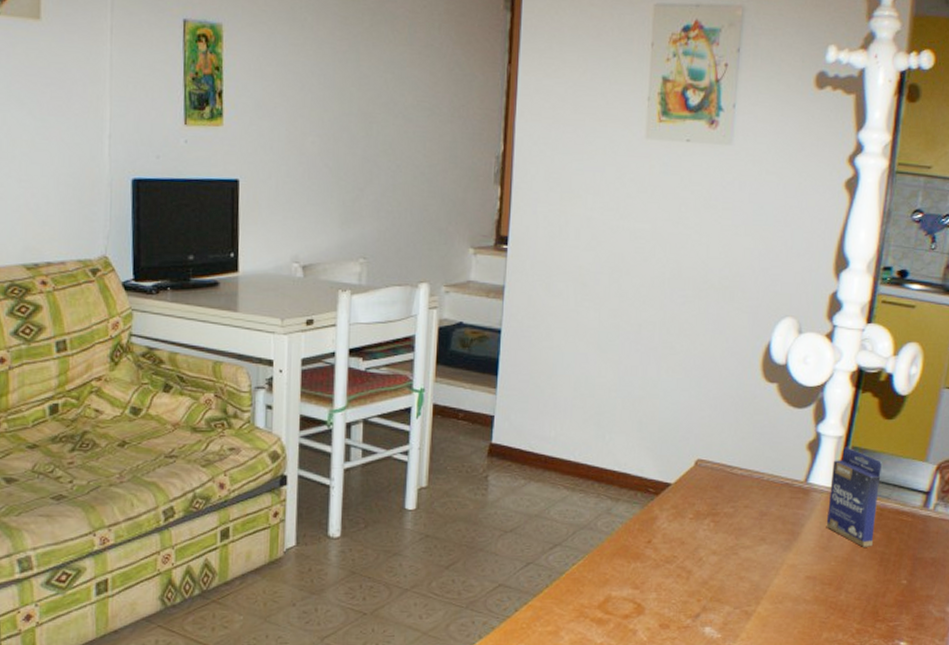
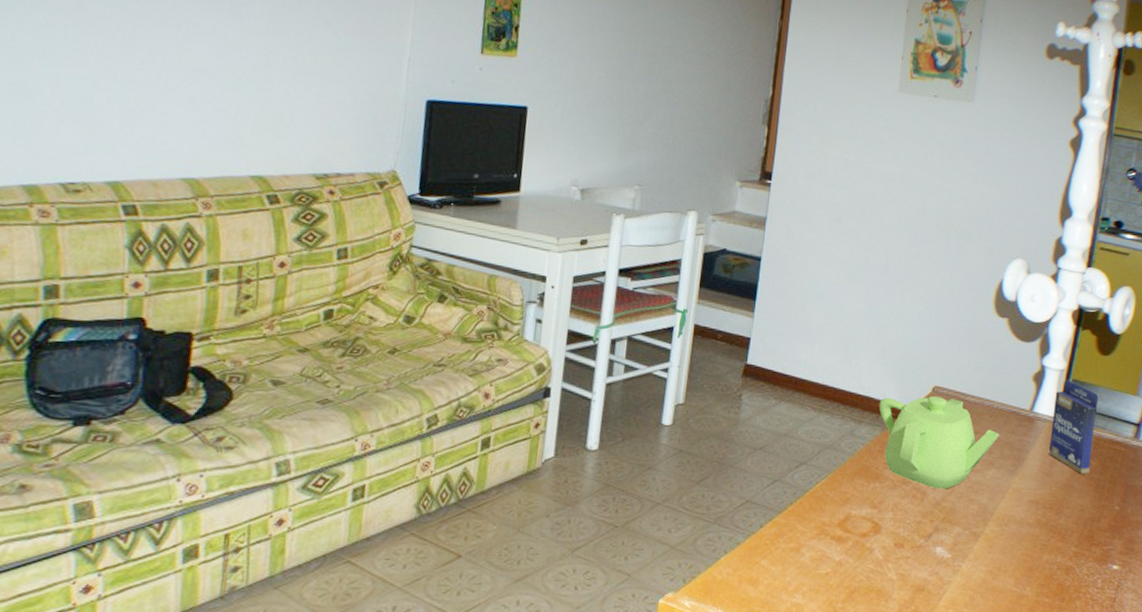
teapot: none [637,470,771,568] -> present [879,396,999,490]

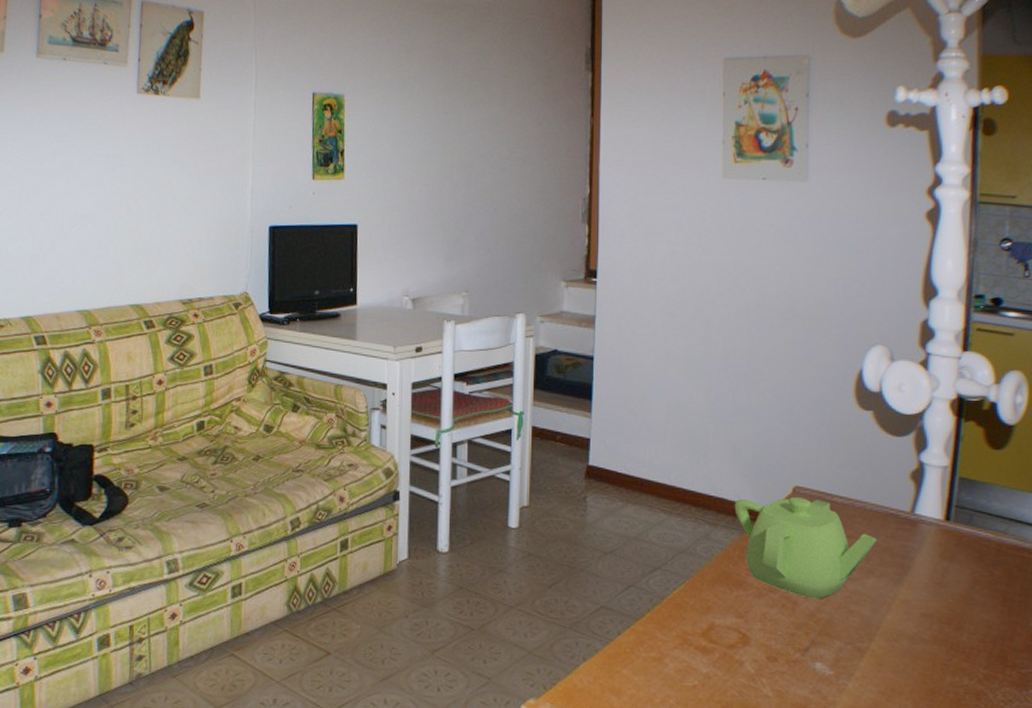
small box: present [1048,379,1099,474] -> none [938,477,995,585]

